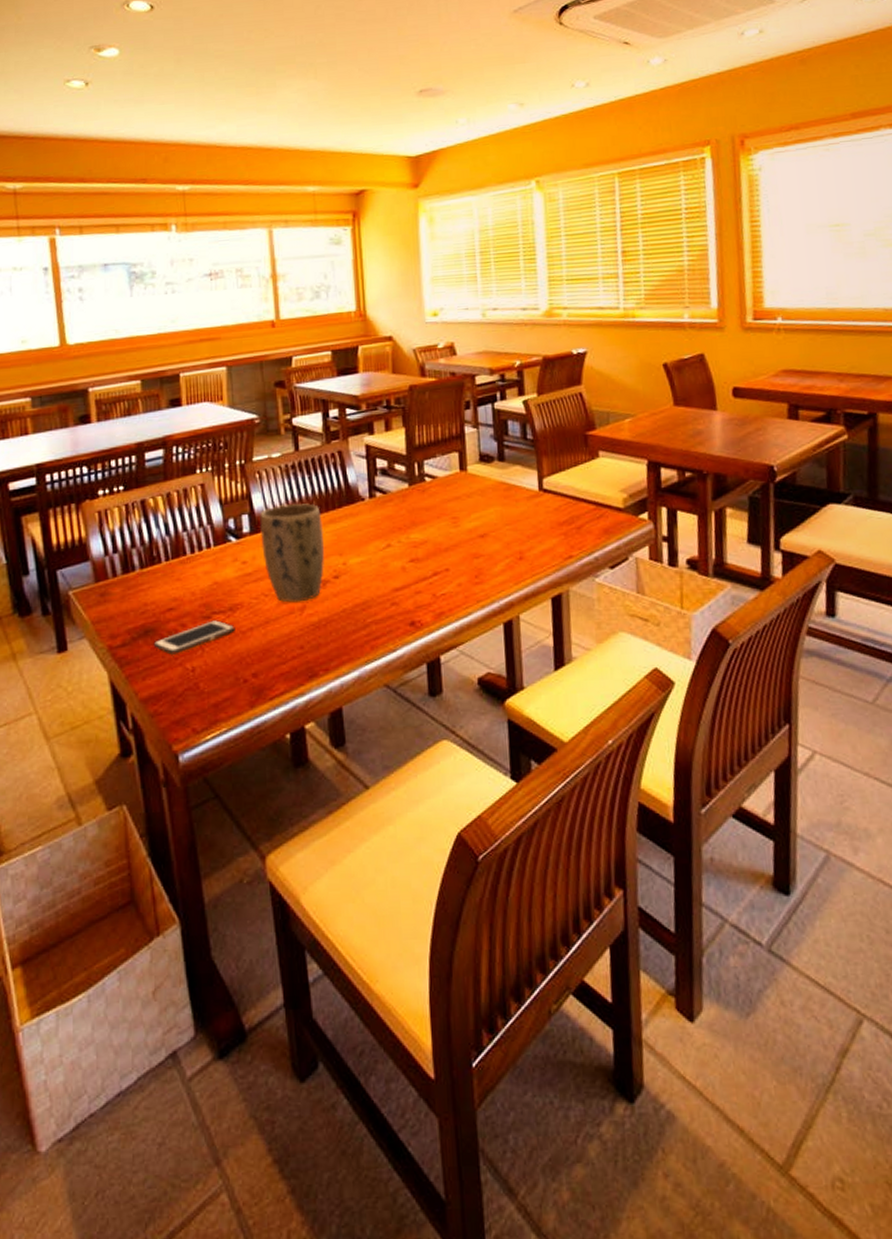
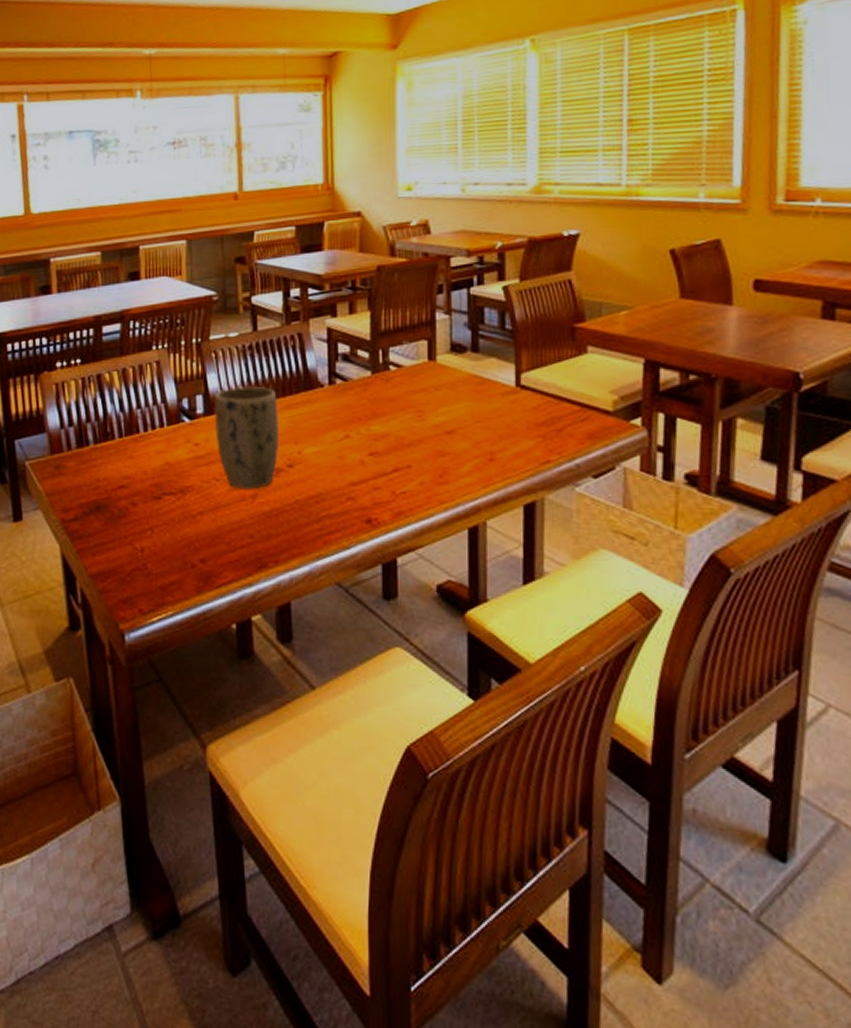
cell phone: present [153,620,235,655] -> none [104,501,185,533]

